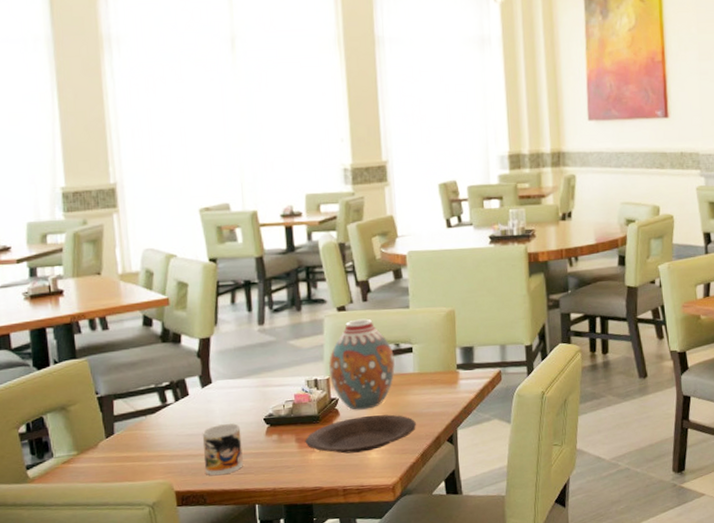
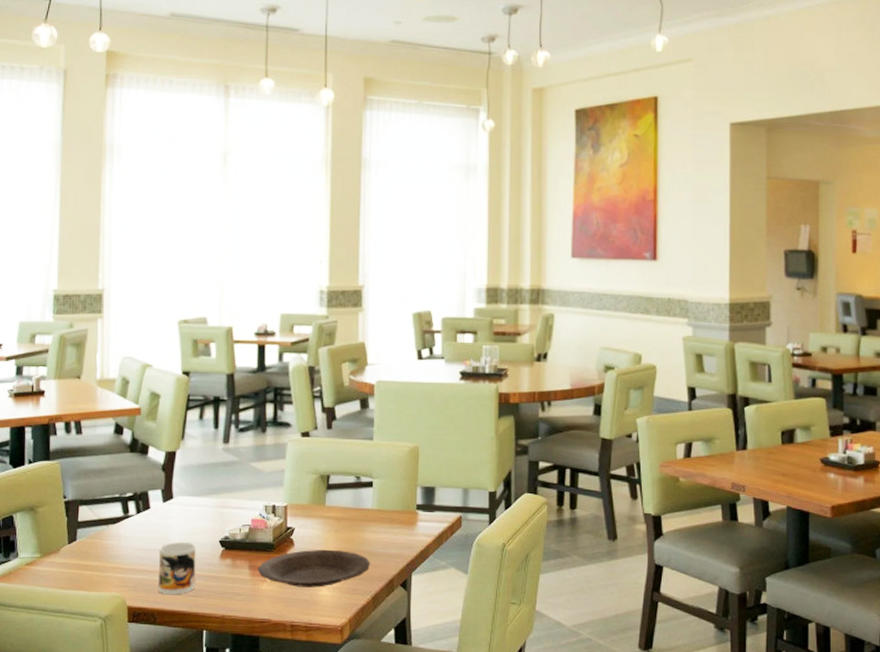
vase: present [328,318,395,410] -> none [287,447,354,542]

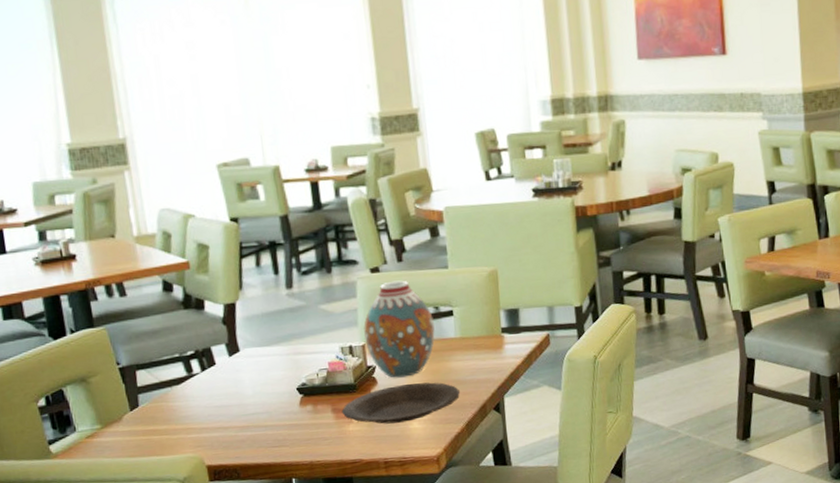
mug: present [158,542,196,595] -> none [231,394,277,449]
vase: none [287,447,354,542] -> present [363,280,435,378]

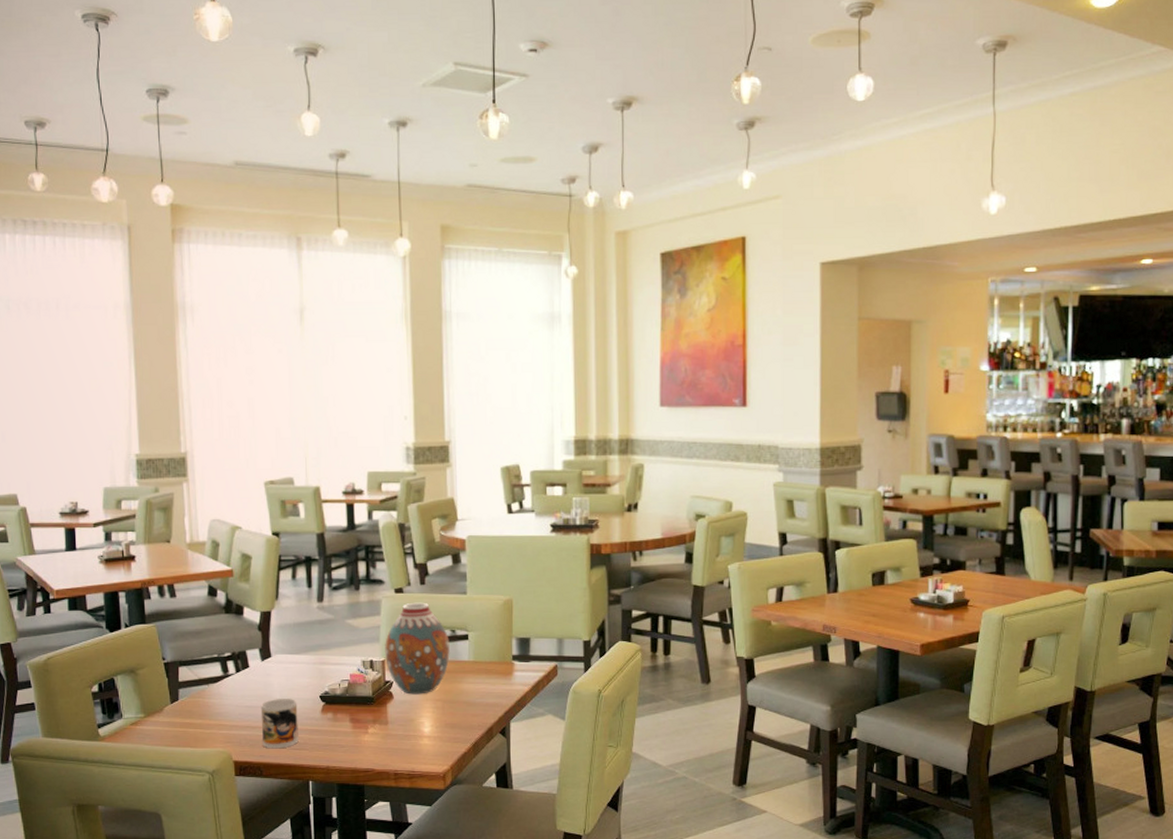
mug: none [231,394,277,449] -> present [260,699,299,749]
plate: present [341,382,461,424] -> none [359,701,470,738]

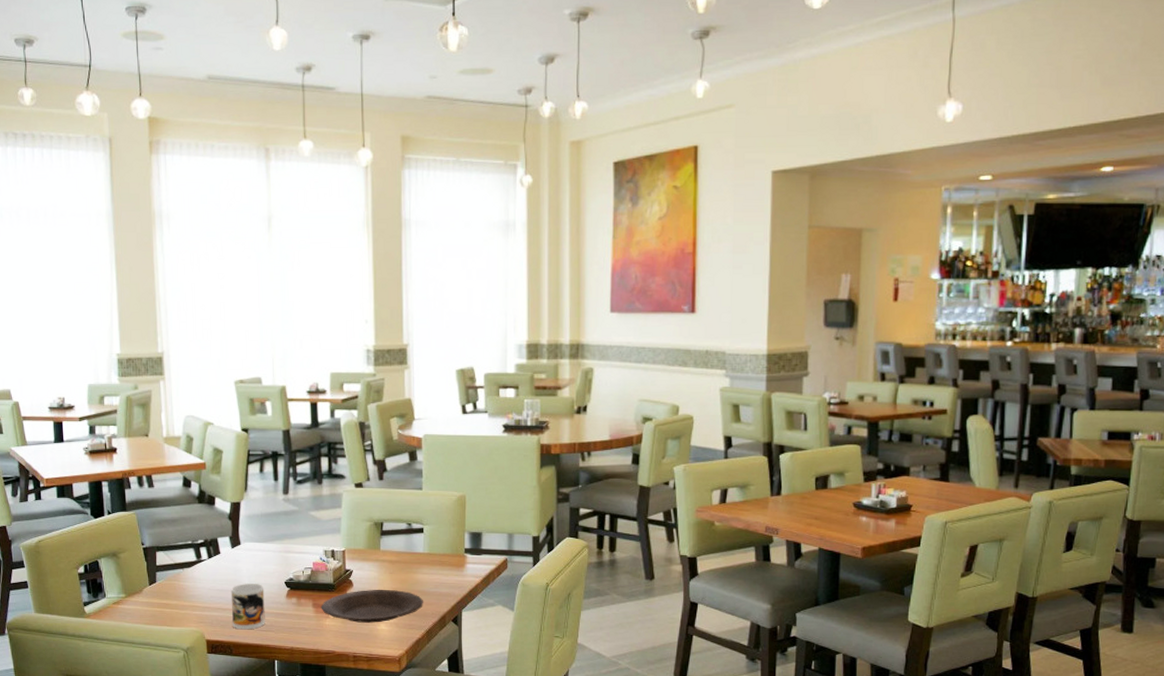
plate: none [359,701,470,738] -> present [321,589,424,623]
vase: present [384,602,450,695] -> none [344,496,406,583]

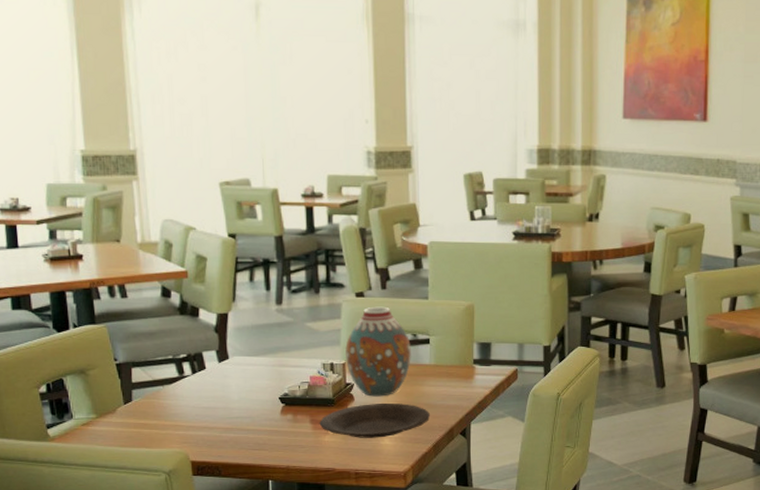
mug: present [230,584,265,630] -> none [218,400,258,449]
vase: none [344,496,406,583] -> present [344,306,411,397]

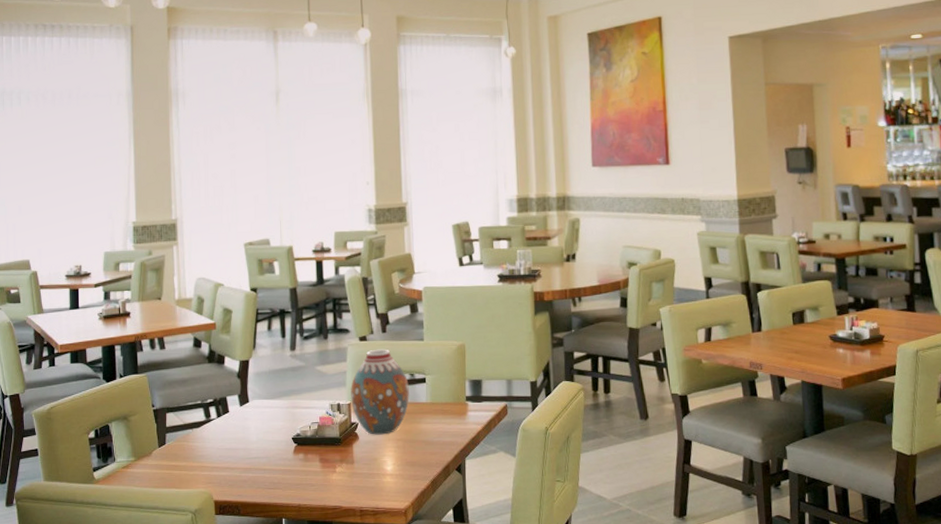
plate: present [319,403,431,438] -> none [327,440,428,476]

